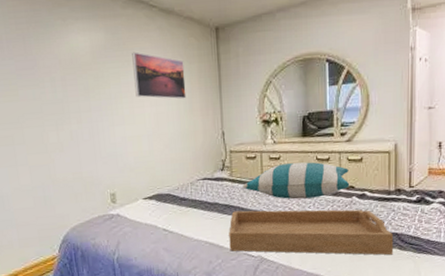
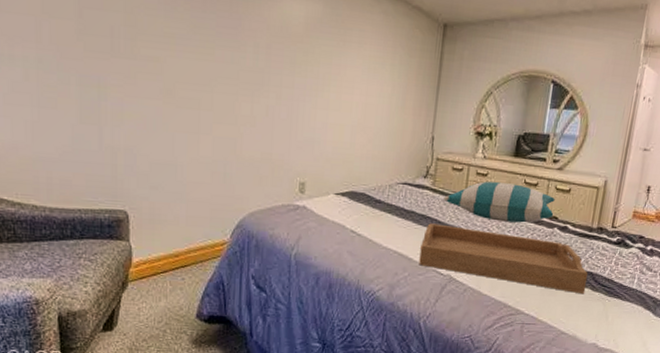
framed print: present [132,52,186,99] -> none [346,32,404,94]

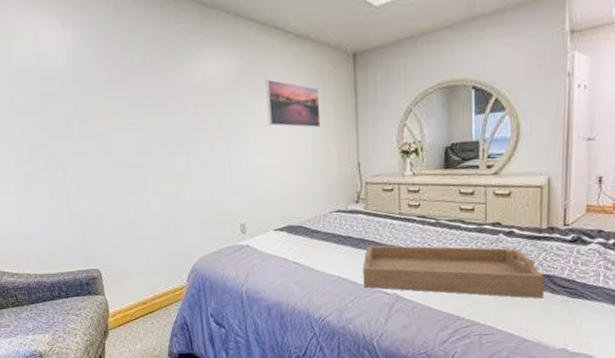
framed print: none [346,32,404,94] -> present [265,79,321,128]
pillow: present [443,181,555,223] -> none [378,195,496,235]

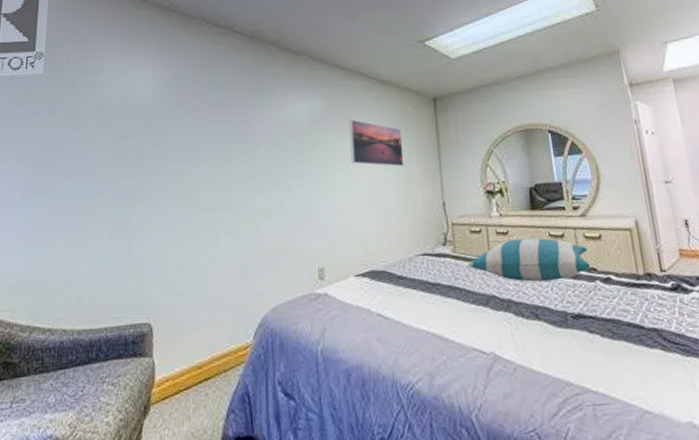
serving tray: present [363,245,545,299] -> none [454,293,657,358]
pillow: none [378,195,496,235] -> present [468,238,591,282]

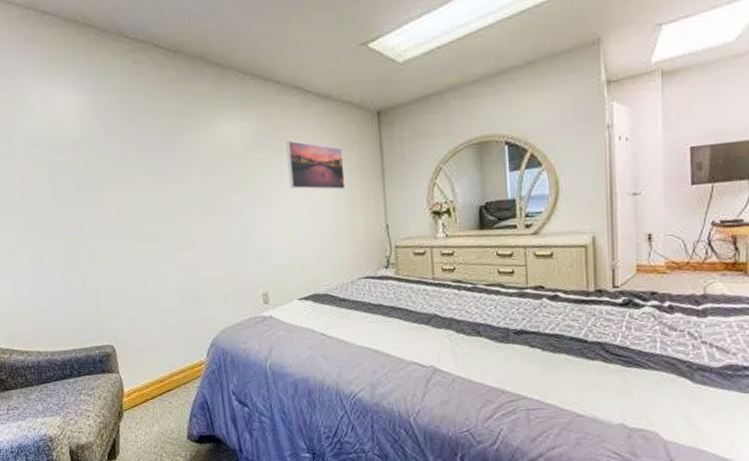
pillow: present [468,238,591,282] -> none [410,258,539,301]

